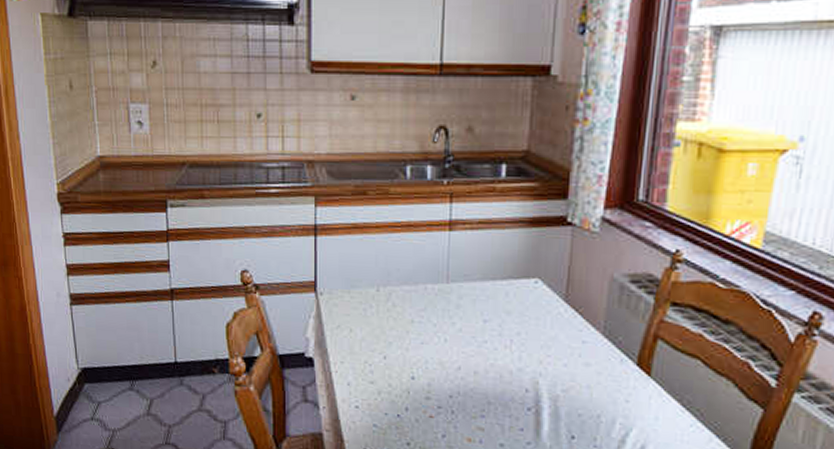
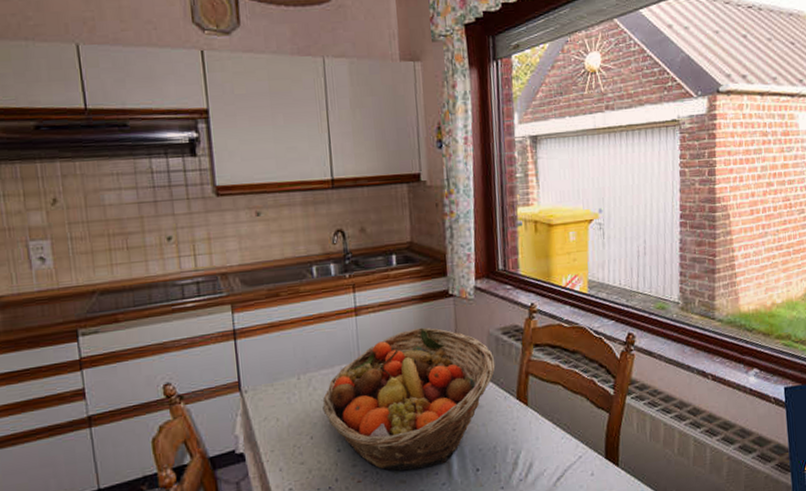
fruit basket: none [400,256,615,421] -> present [322,327,496,471]

